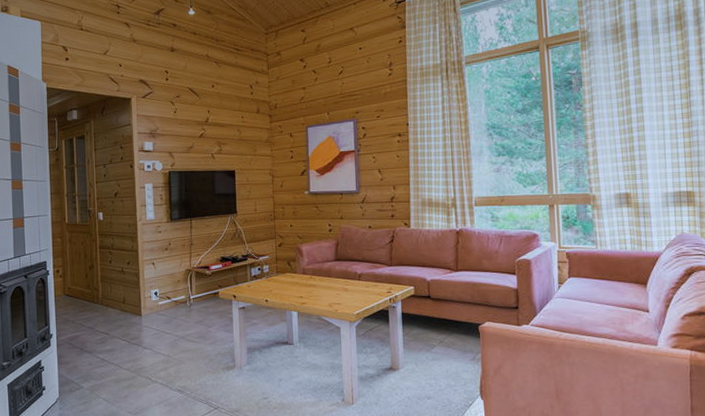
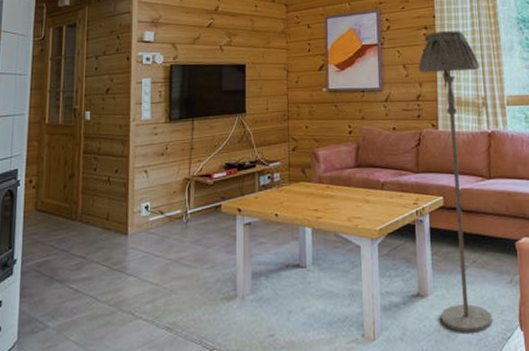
floor lamp: none [392,137,457,400] -> present [418,31,494,333]

